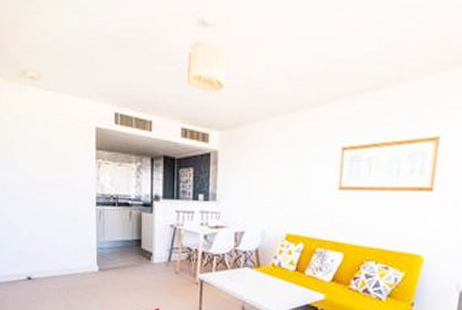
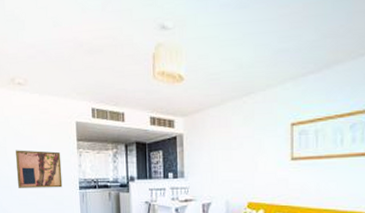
wall art: none [25,155,77,202] -> present [16,150,63,188]

